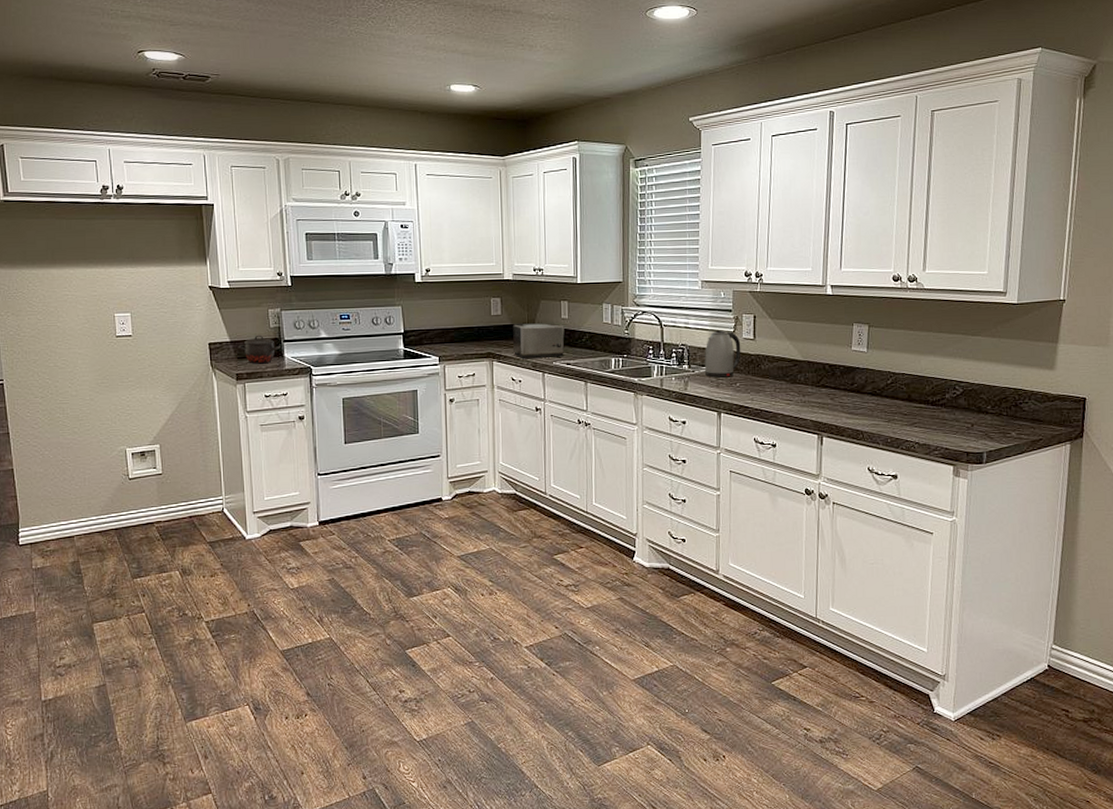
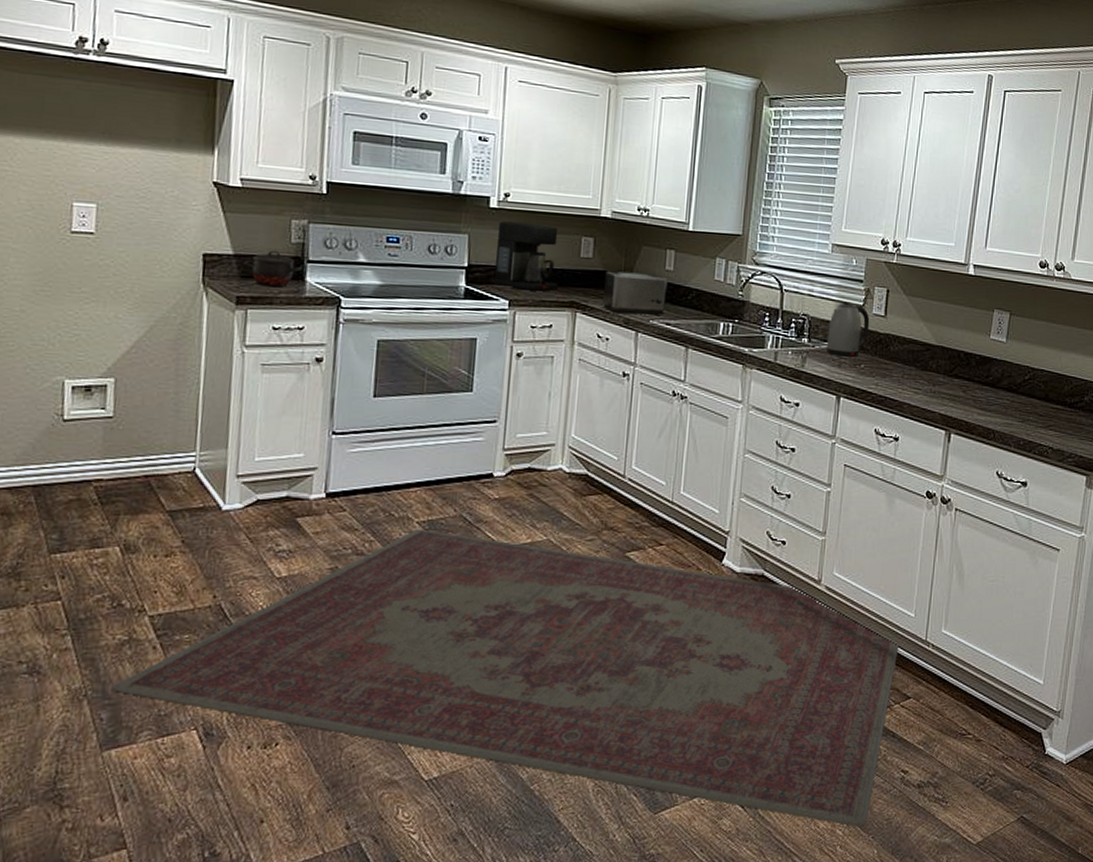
rug: none [186,545,793,776] -> present [111,528,899,827]
coffee maker: none [423,291,476,347] -> present [493,221,559,291]

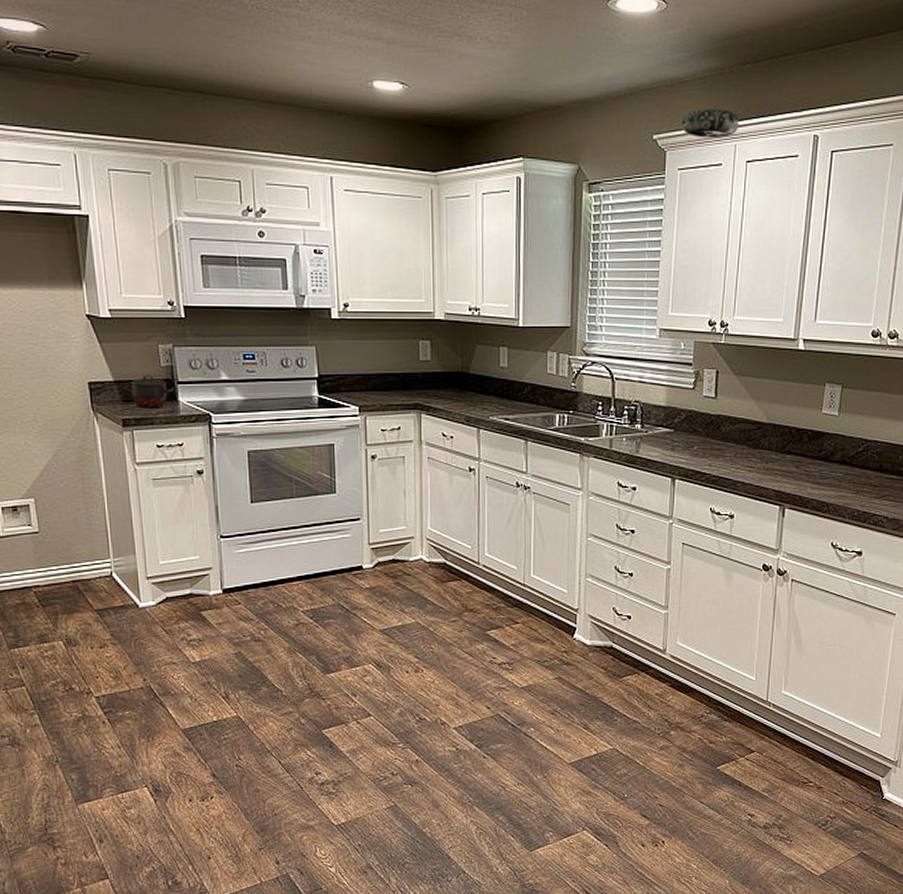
rug: present [111,528,899,827] -> none [76,617,742,862]
coffee maker: present [493,221,559,291] -> none [341,330,402,396]
toaster: present [602,271,668,315] -> none [443,372,503,412]
kettle: present [825,302,870,357] -> none [659,386,701,440]
decorative bowl: none [863,40,919,69] -> present [681,109,739,138]

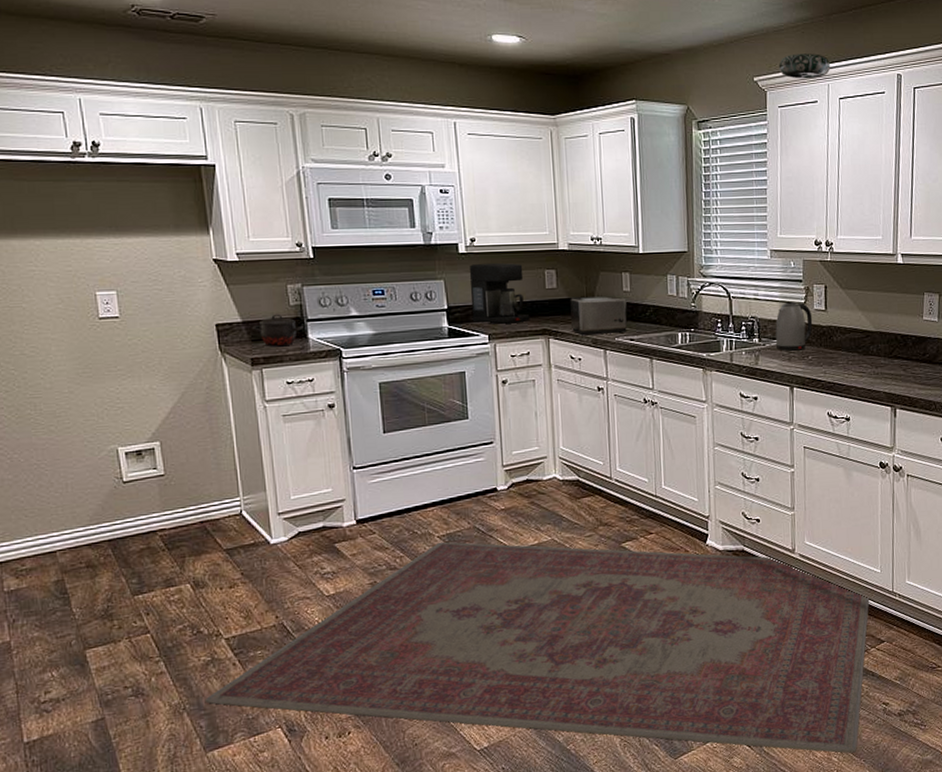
rug: none [76,617,742,862] -> present [204,541,870,754]
coffee maker: none [341,330,402,396] -> present [469,262,530,324]
toaster: none [443,372,503,412] -> present [570,296,628,336]
kettle: none [659,386,701,440] -> present [775,301,813,351]

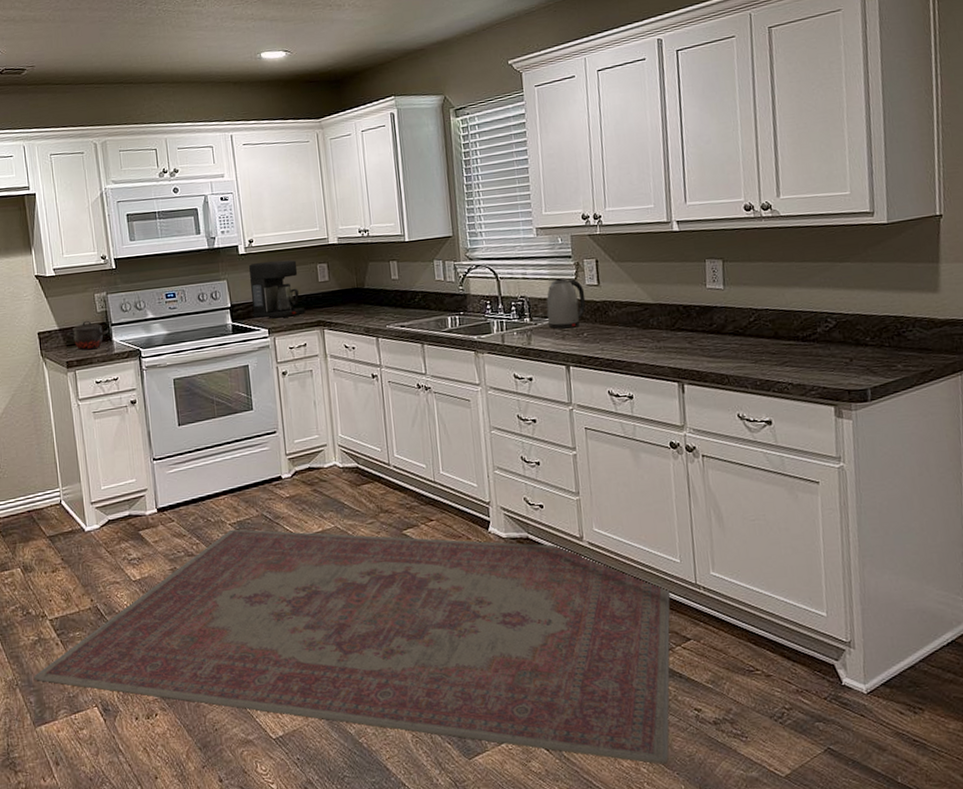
toaster: present [570,296,628,336] -> none [342,284,398,325]
decorative bowl: present [778,54,831,79] -> none [532,29,586,57]

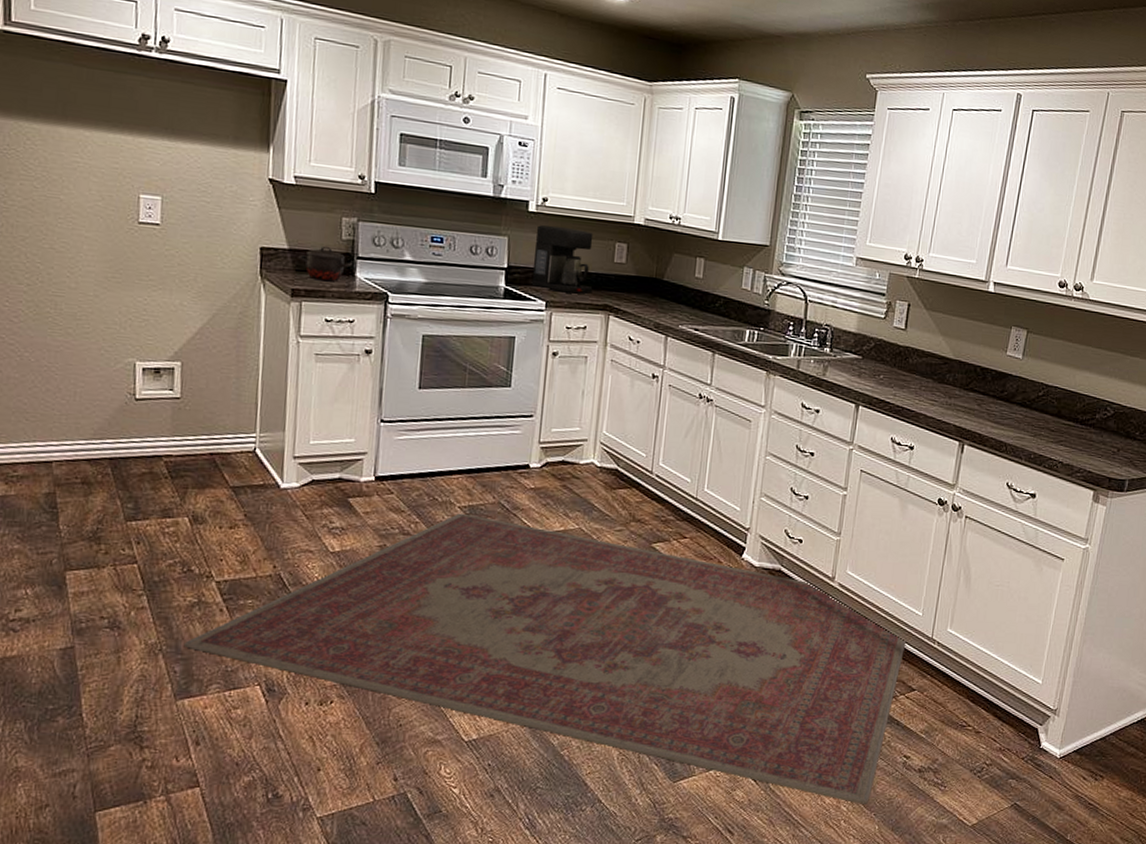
kettle: present [546,278,586,329] -> none [846,314,891,368]

